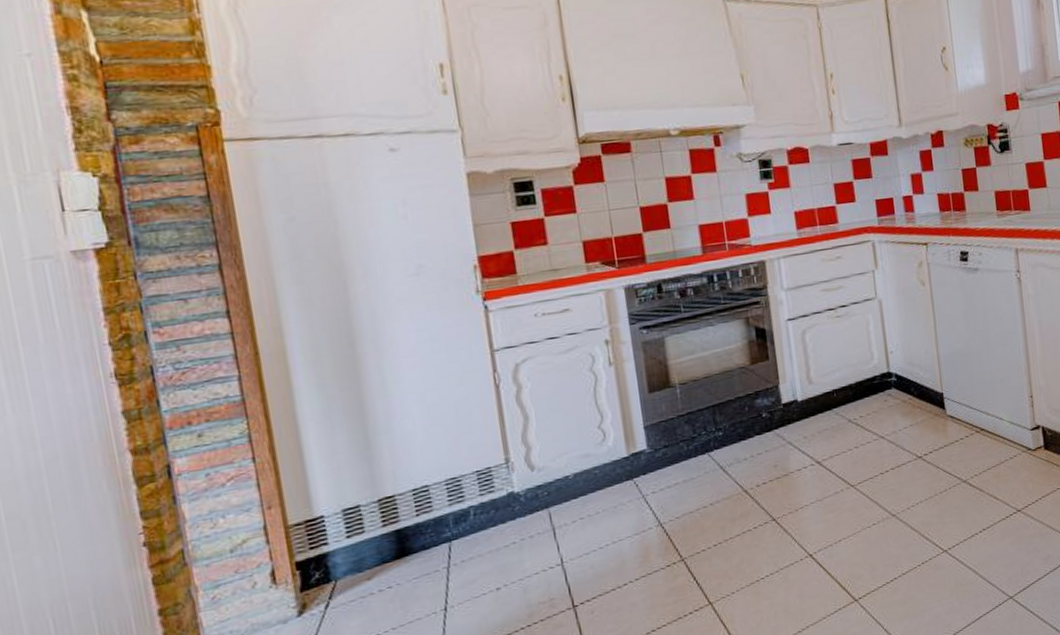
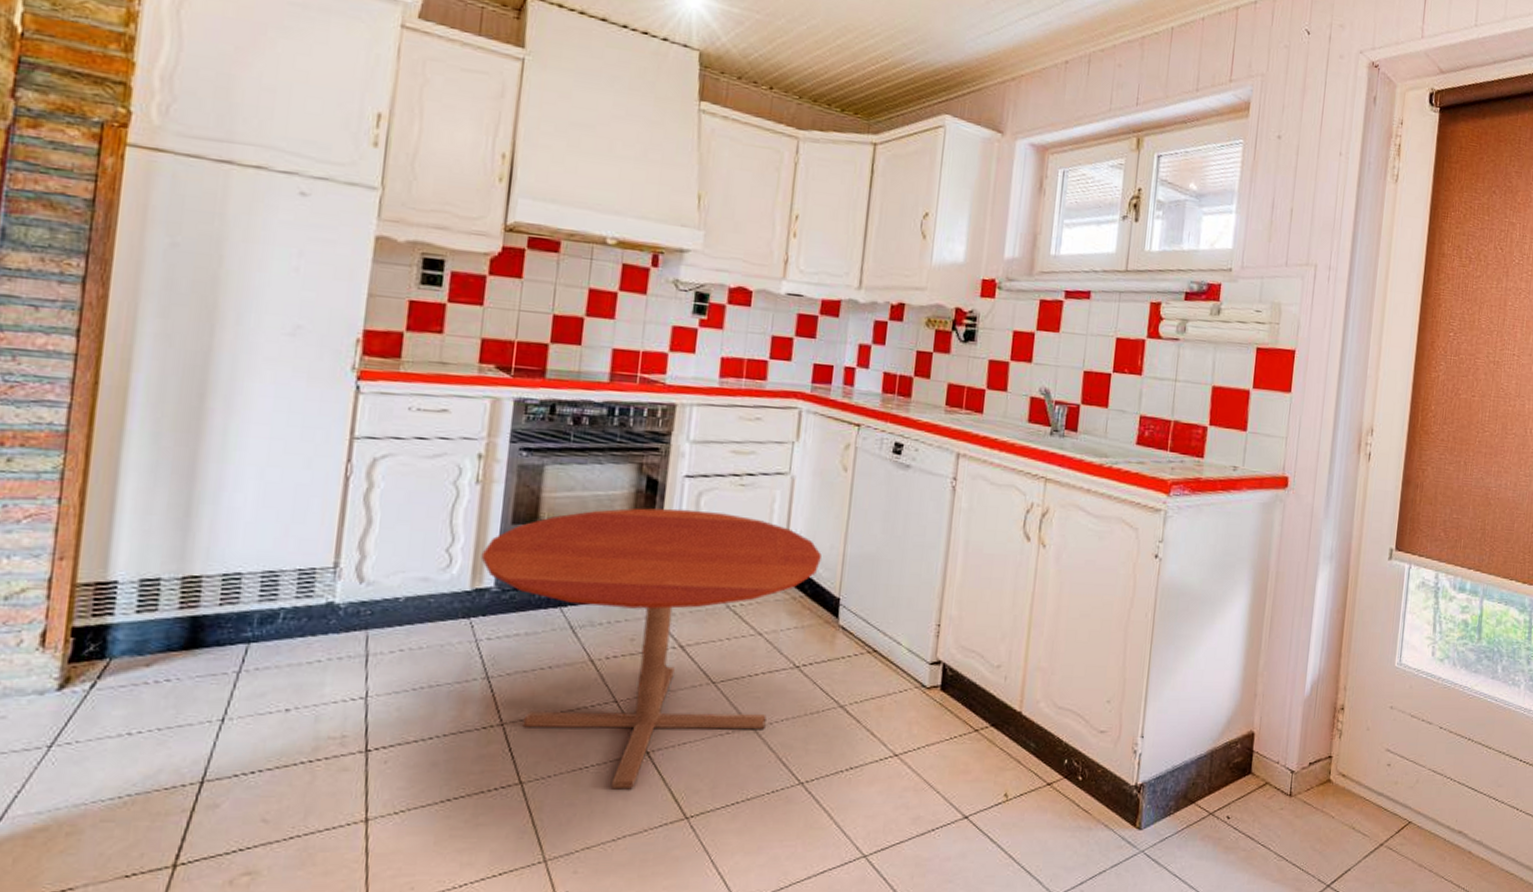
round table: none [629,342,920,592] -> present [481,508,821,790]

